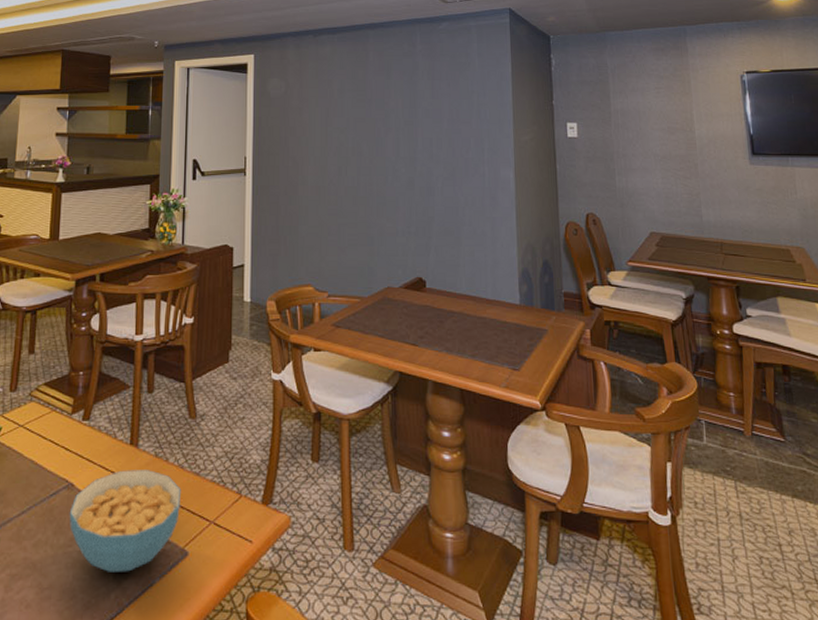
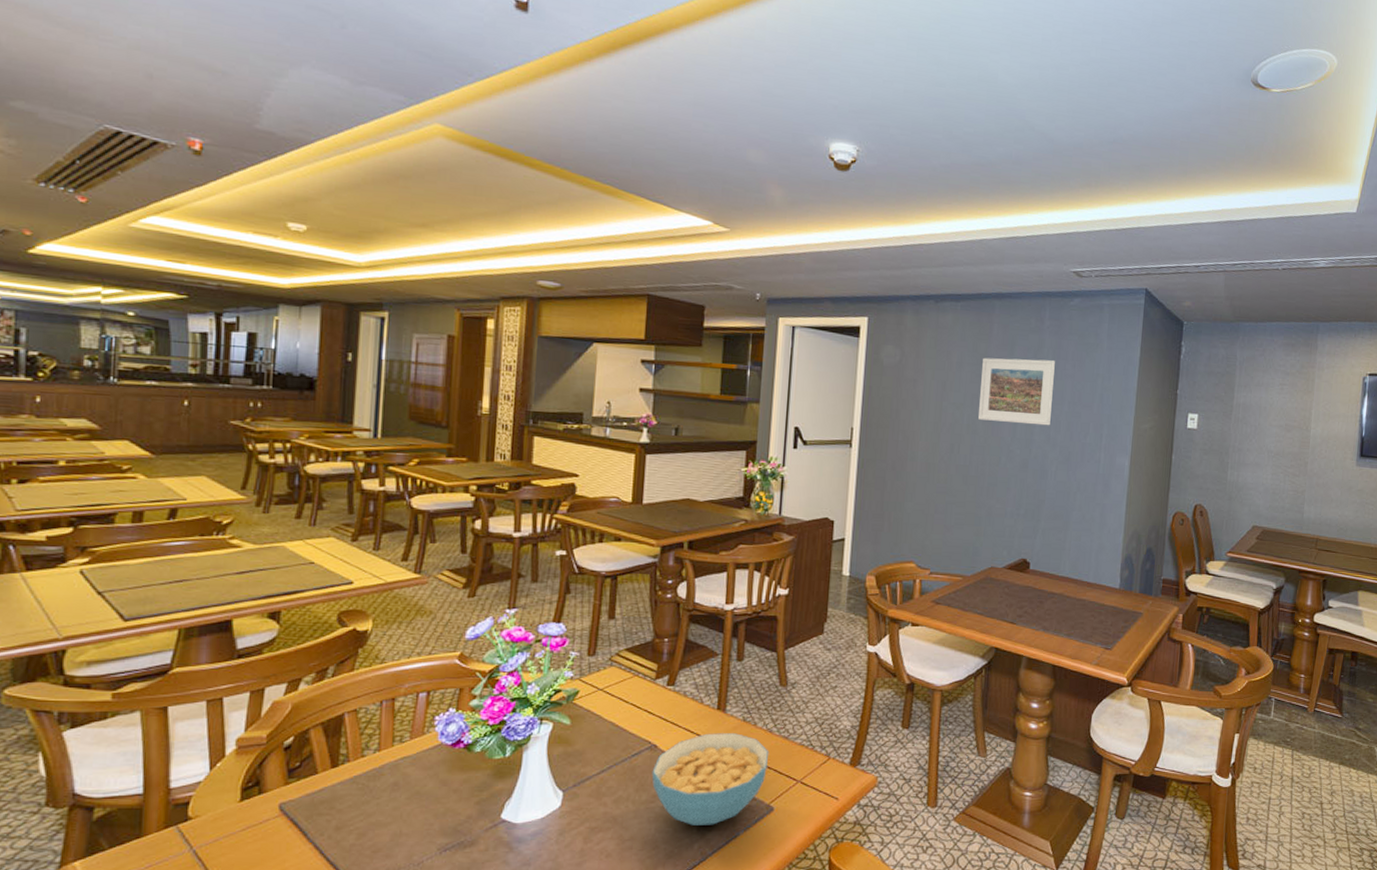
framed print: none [362,81,432,144] -> present [978,357,1055,426]

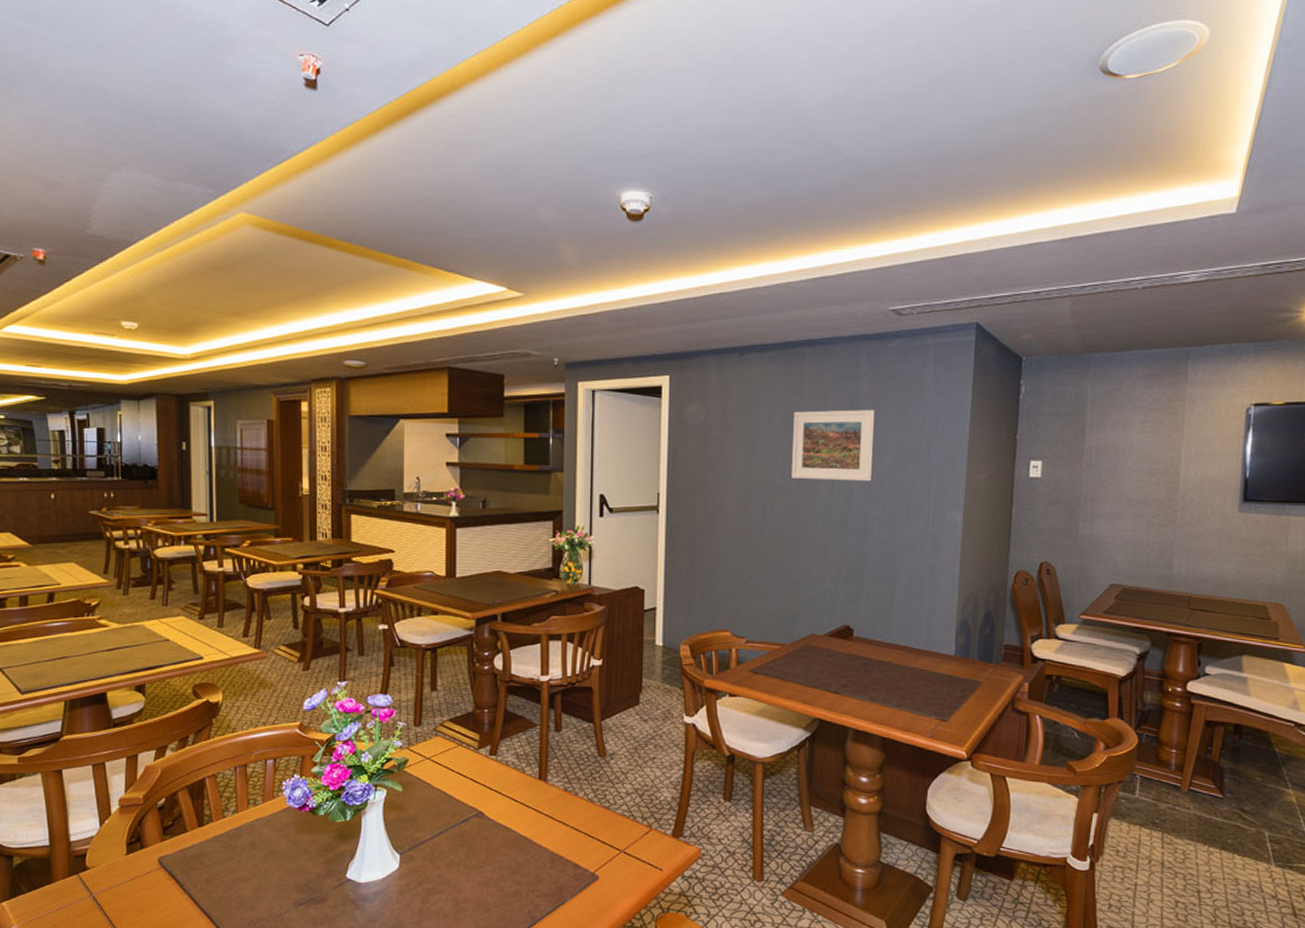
cereal bowl: present [651,733,769,825] -> none [480,802,592,891]

